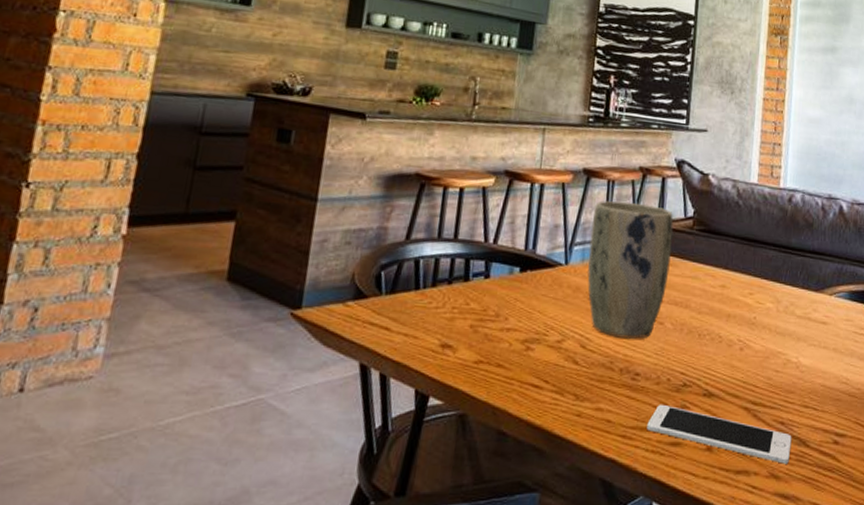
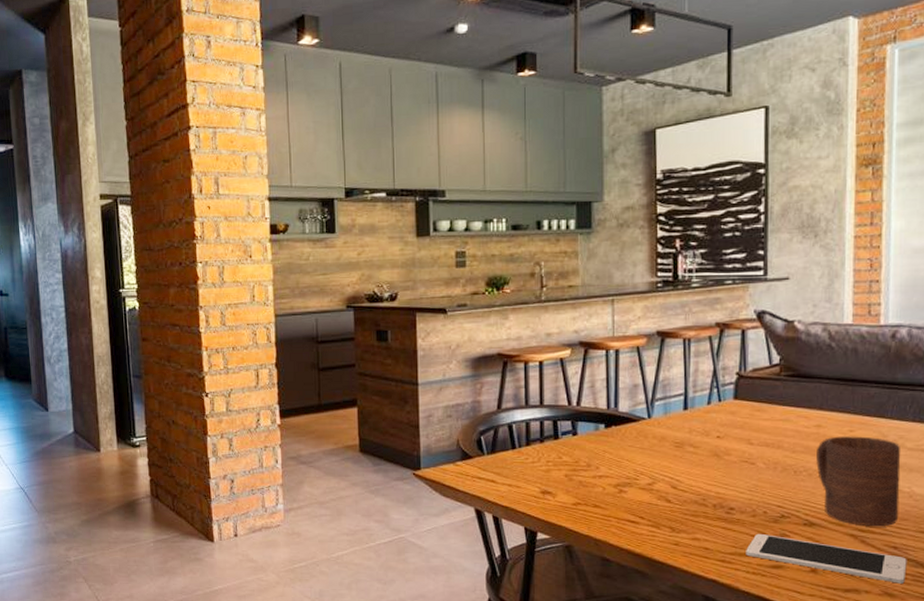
plant pot: present [587,201,674,339] -> none [670,356,758,478]
cup: none [718,298,791,400] -> present [816,436,901,527]

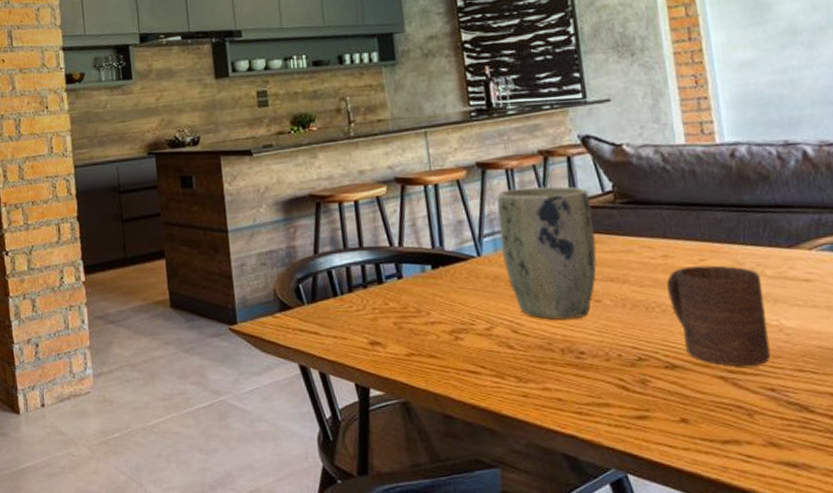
plant pot: none [670,356,758,478] -> present [497,186,597,320]
cell phone: present [746,533,907,584] -> none [604,379,790,432]

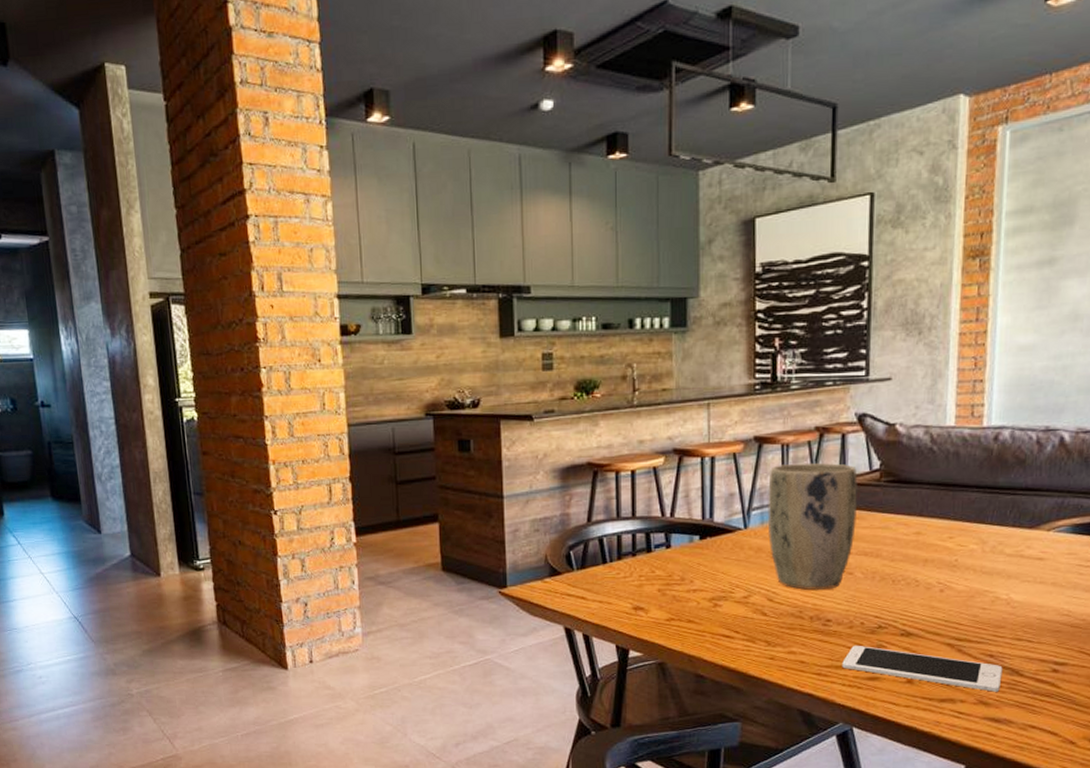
cell phone: none [604,379,790,432] -> present [842,645,1003,692]
cup: present [667,265,771,367] -> none [915,543,1000,635]

